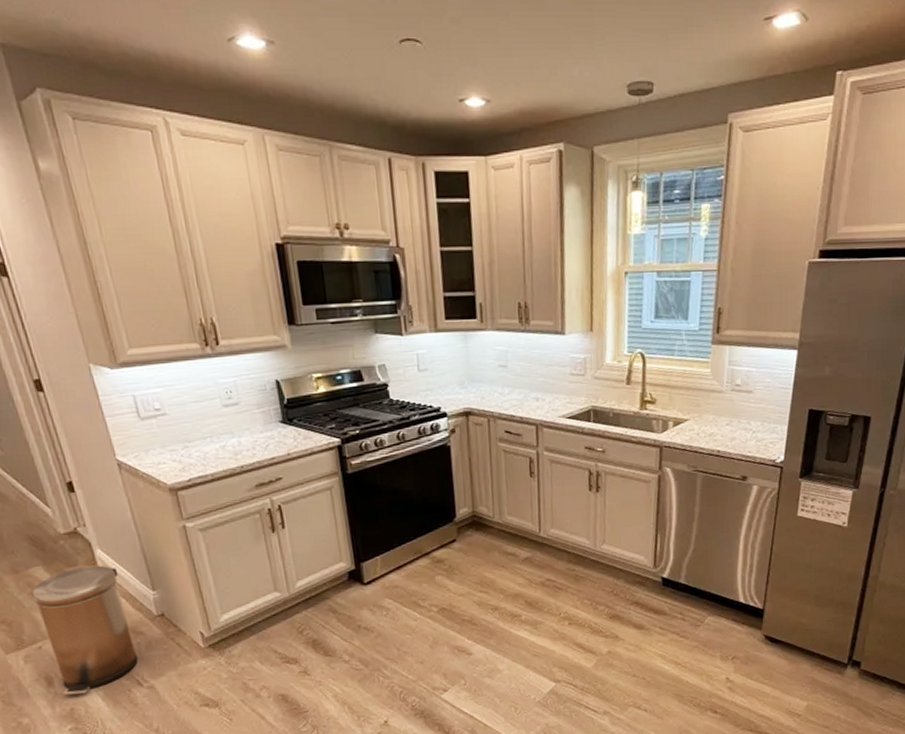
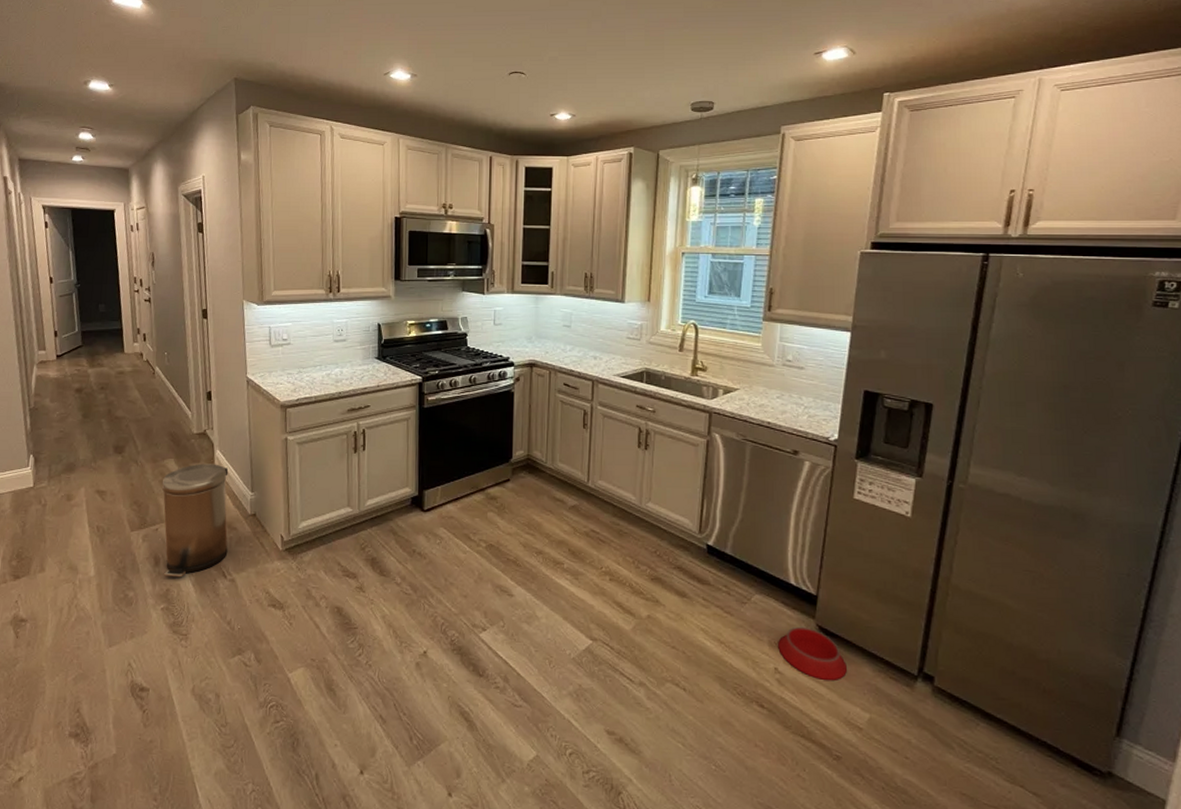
pet bowl: none [729,638,789,681] -> present [778,626,847,681]

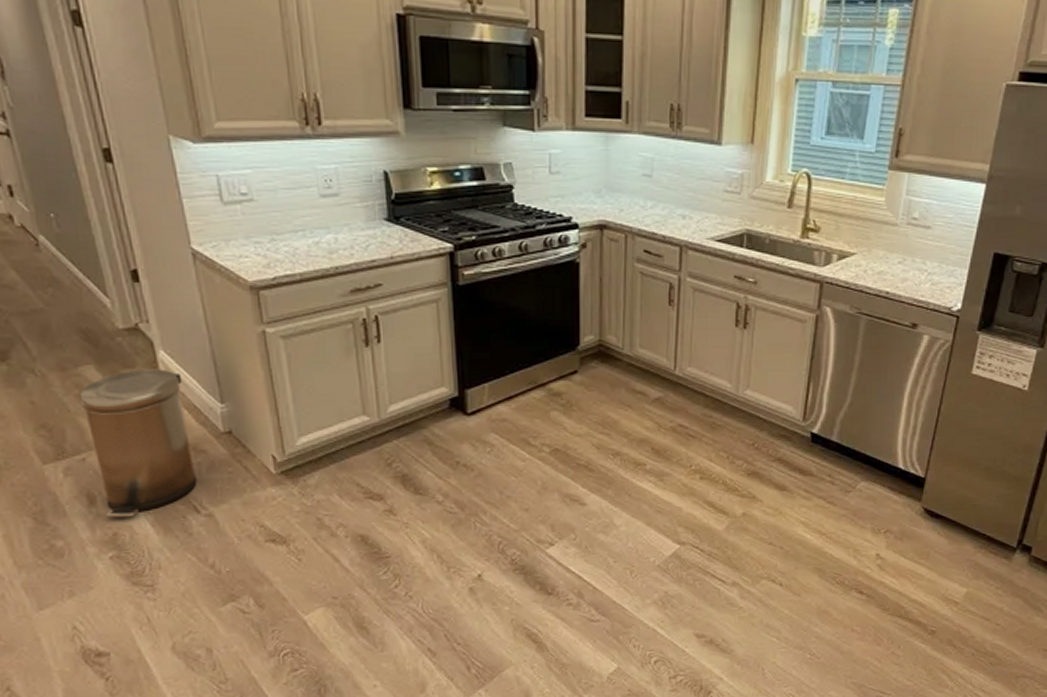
pet bowl: present [778,626,847,681] -> none [881,510,949,562]

